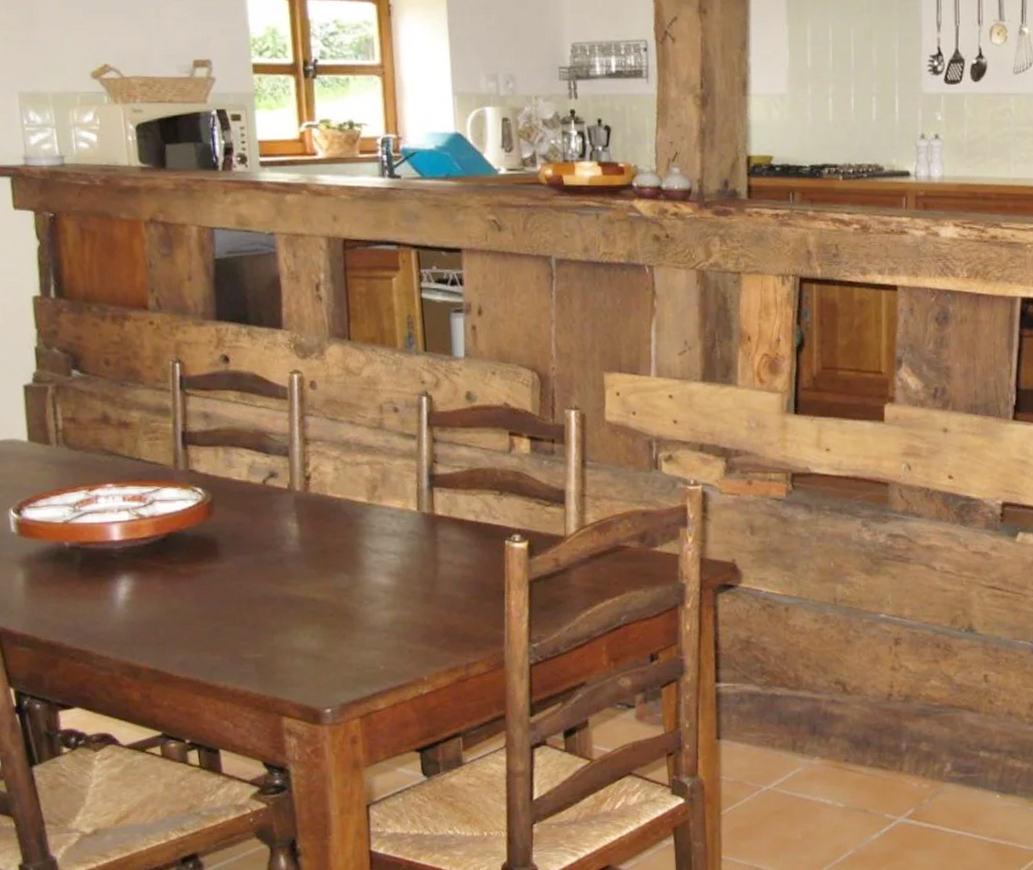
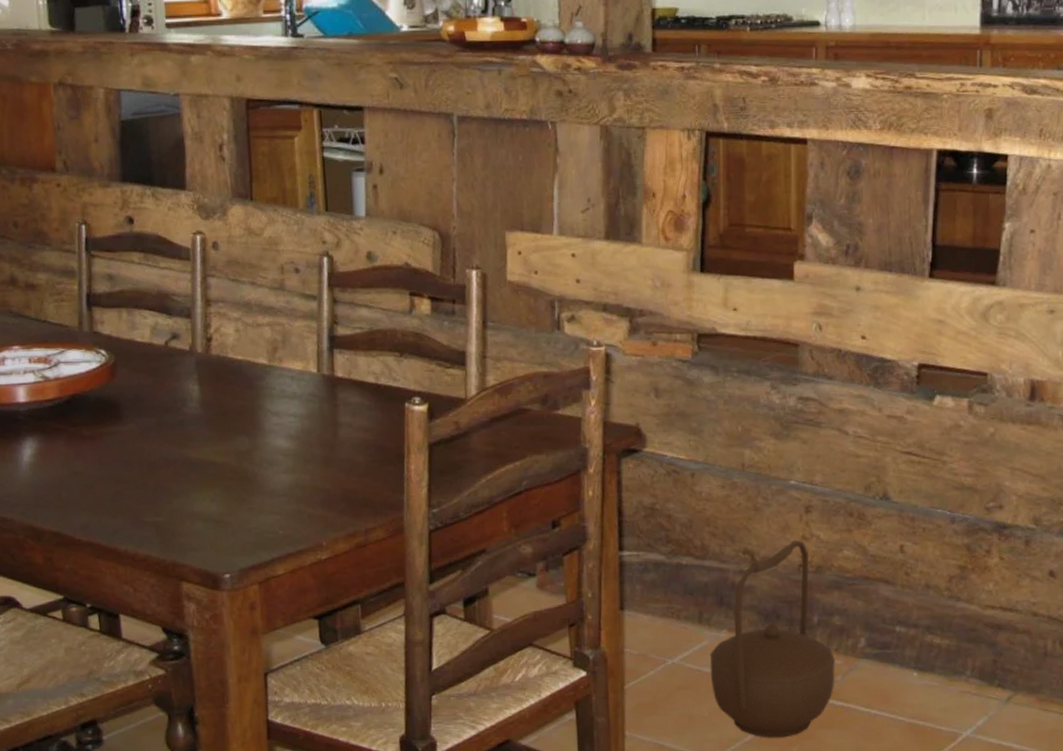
basket: none [803,671,922,859] -> present [709,540,835,738]

